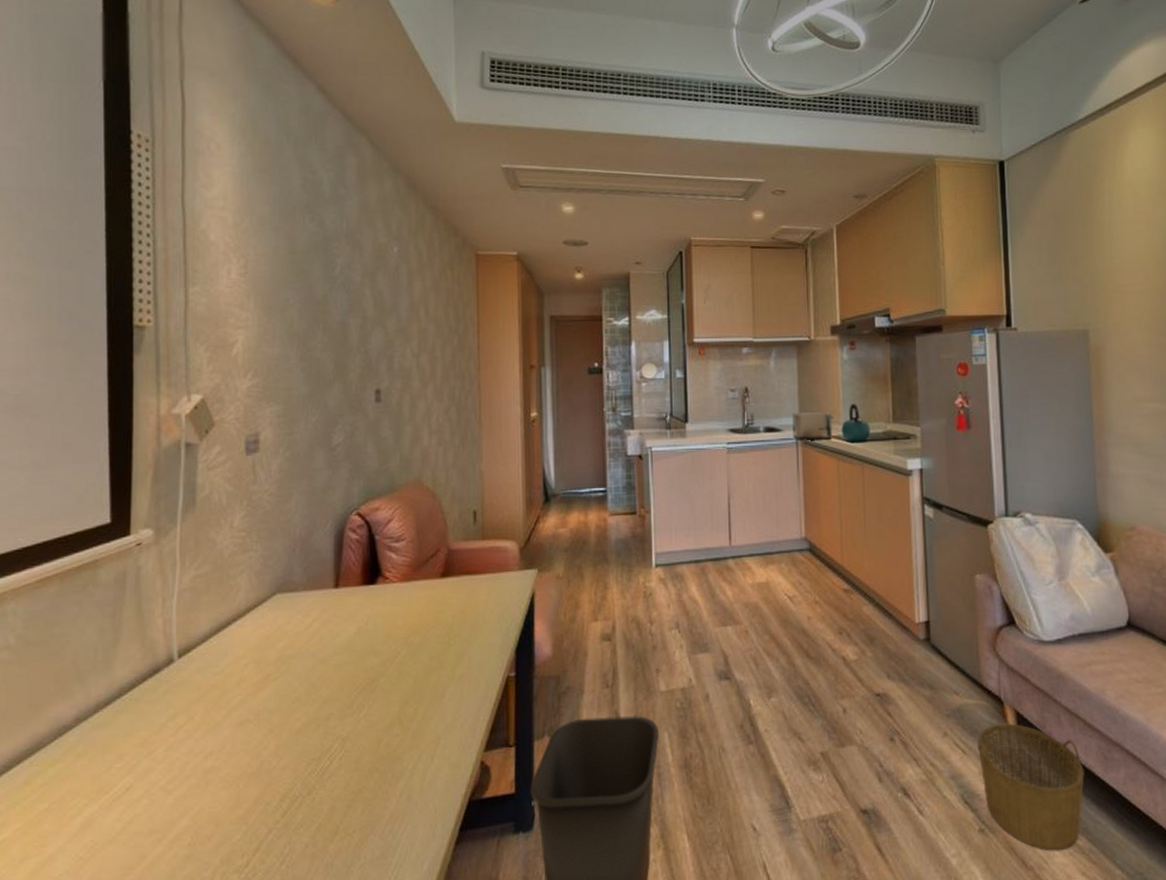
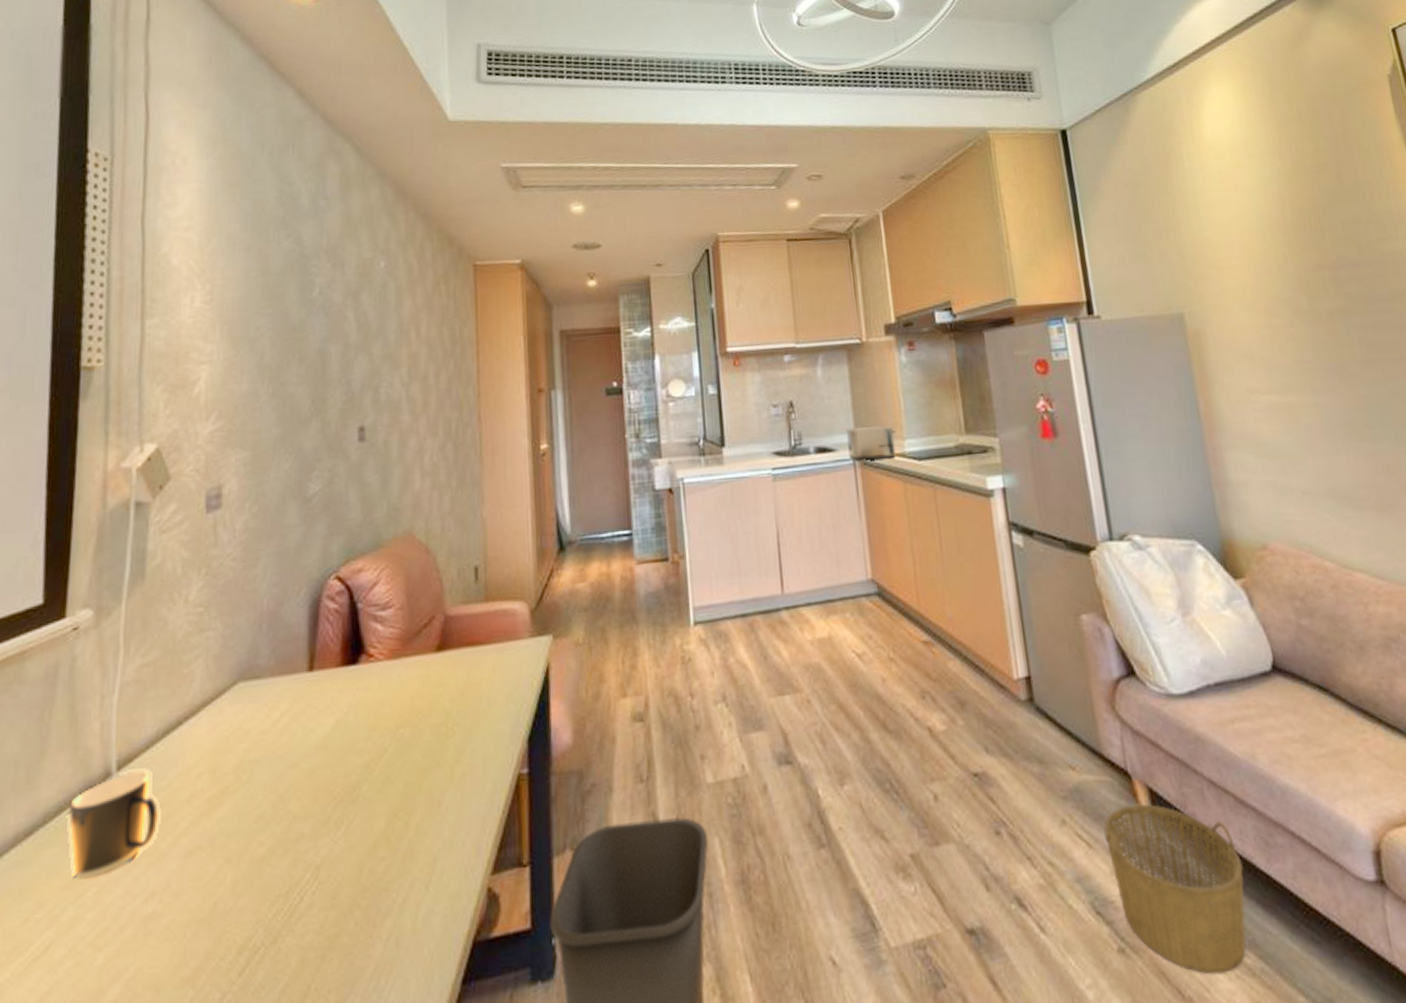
mug: none [139,658,213,739] -> present [68,770,158,879]
kettle: present [841,404,871,442] -> none [905,414,941,460]

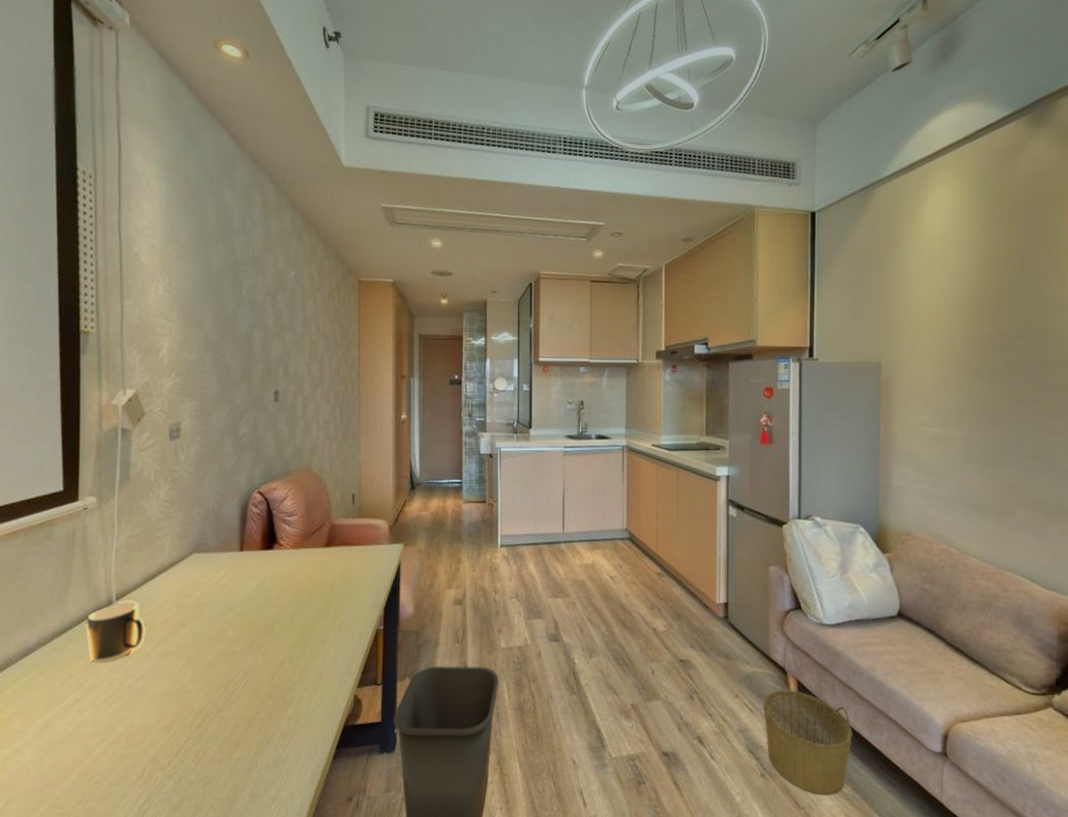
toaster: present [847,424,896,462] -> none [620,423,655,448]

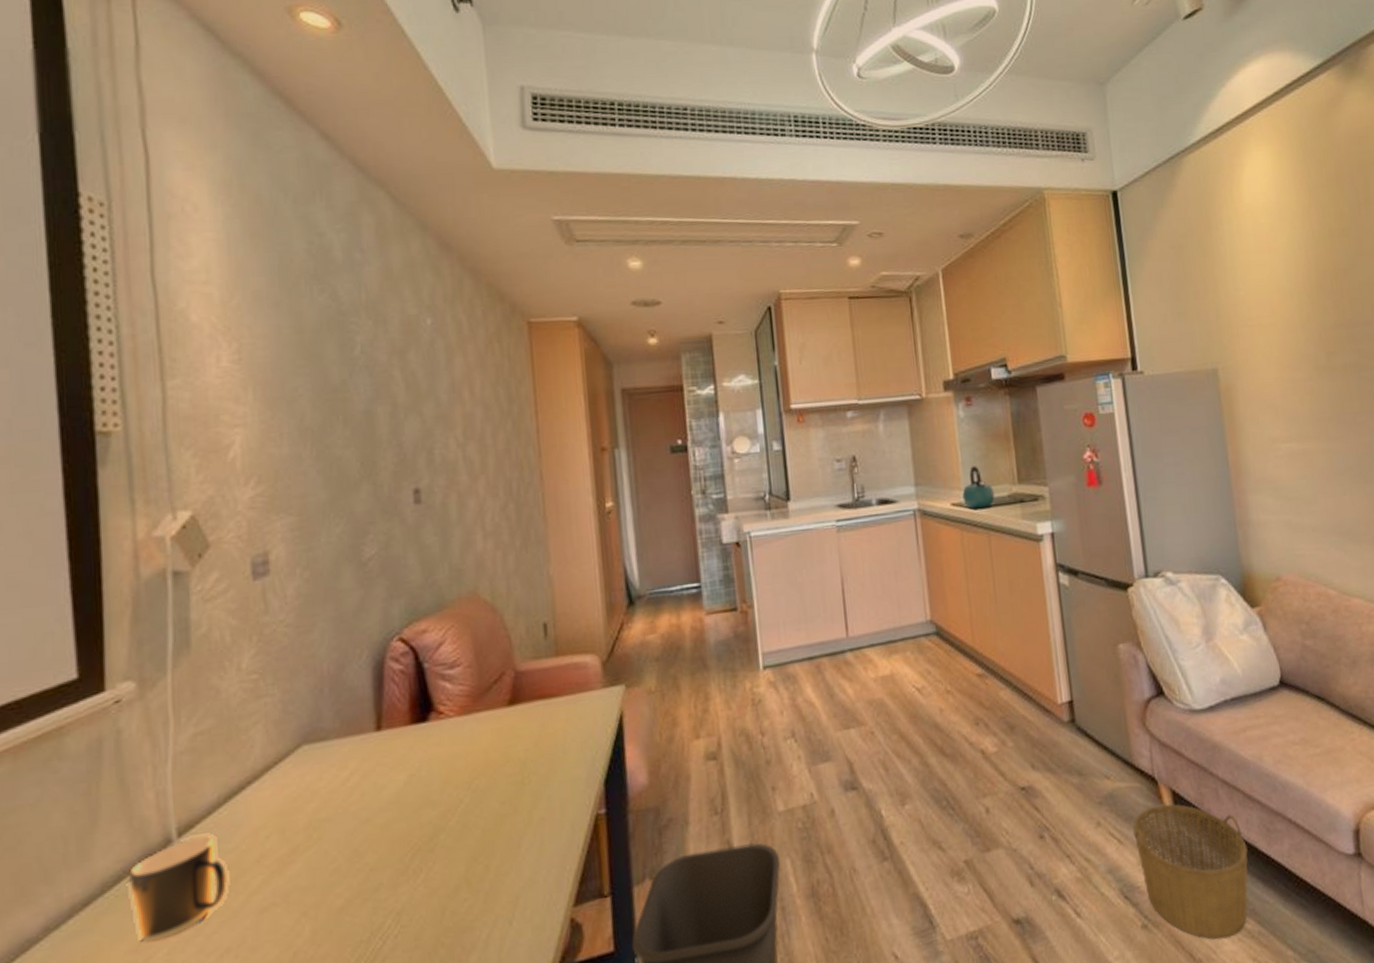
kettle: none [661,418,686,451] -> present [962,466,995,509]

